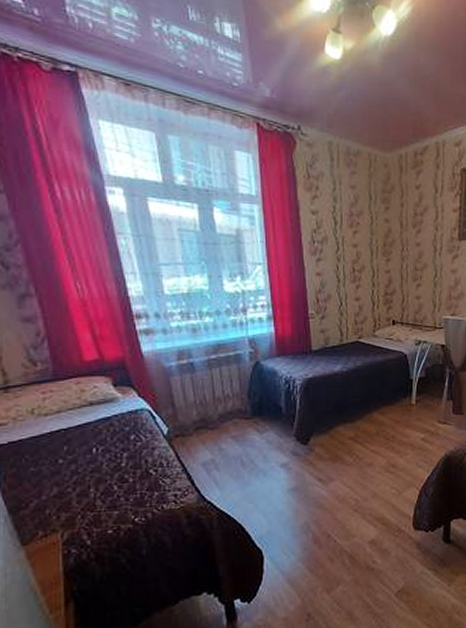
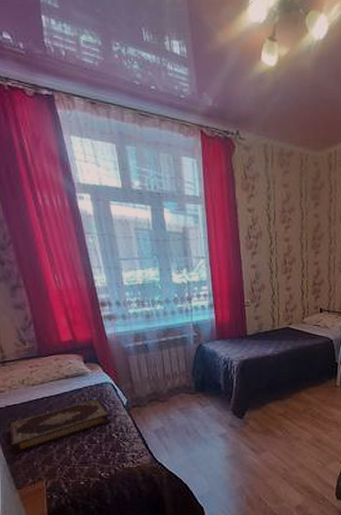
book: none [13,428,148,502] -> present [9,398,111,455]

